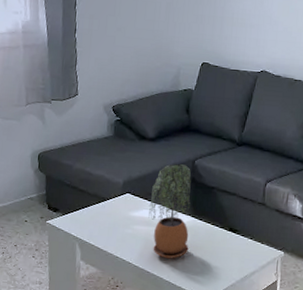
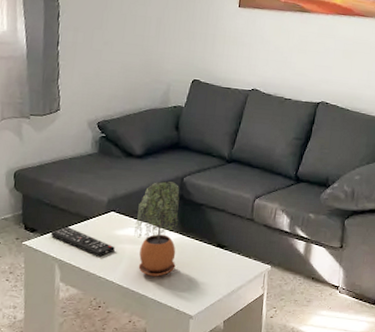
remote control: none [71,206,131,238] -> present [50,226,115,258]

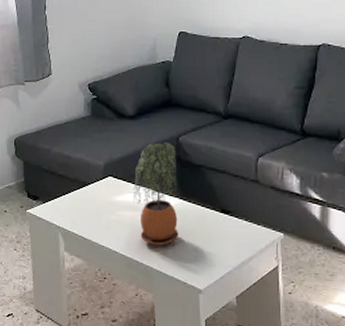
remote control: present [50,226,115,258] -> none [52,193,115,226]

